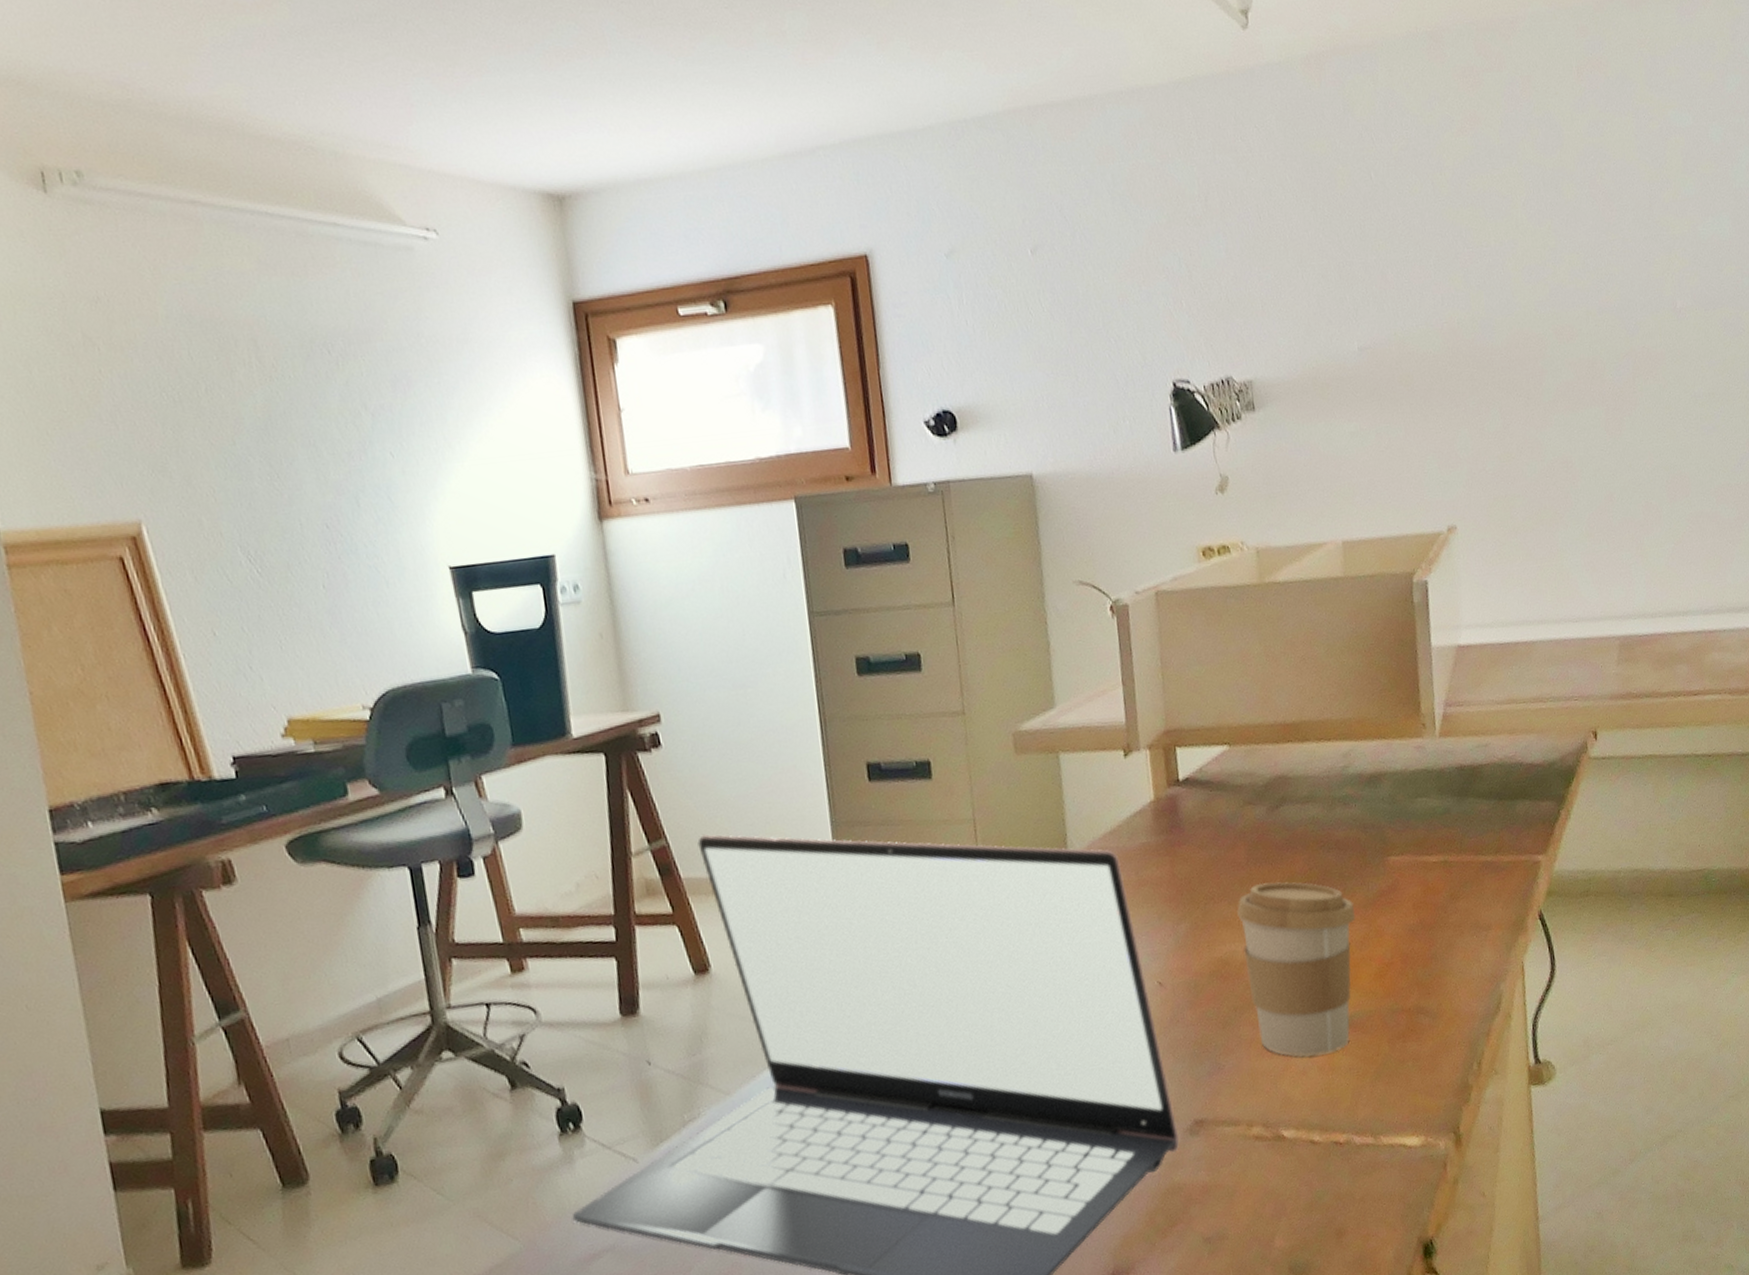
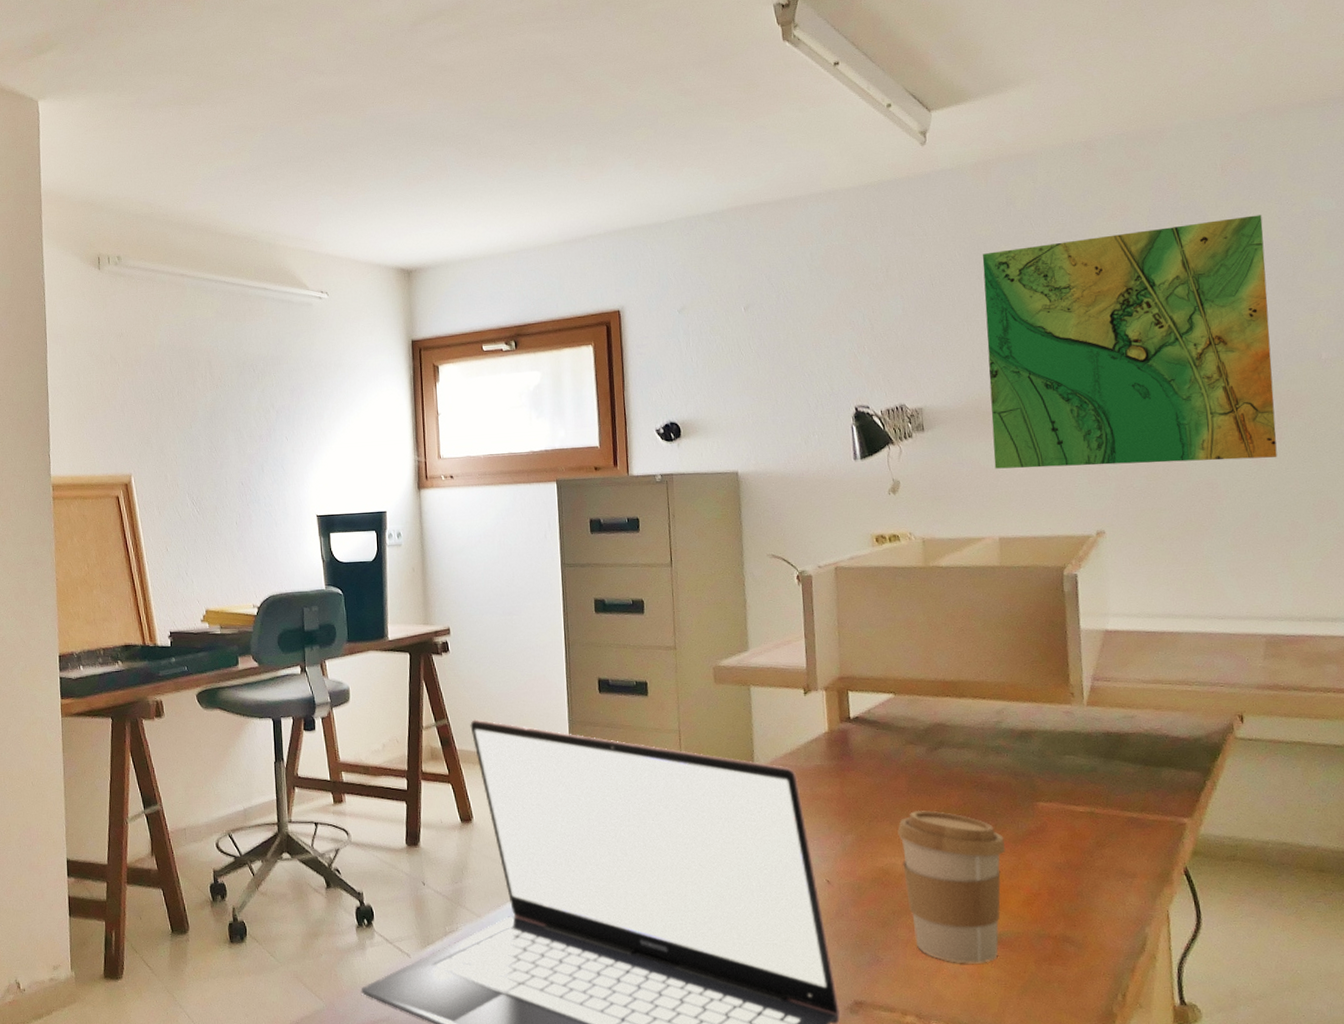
map: none [1317,131,1632,456] -> present [982,215,1277,469]

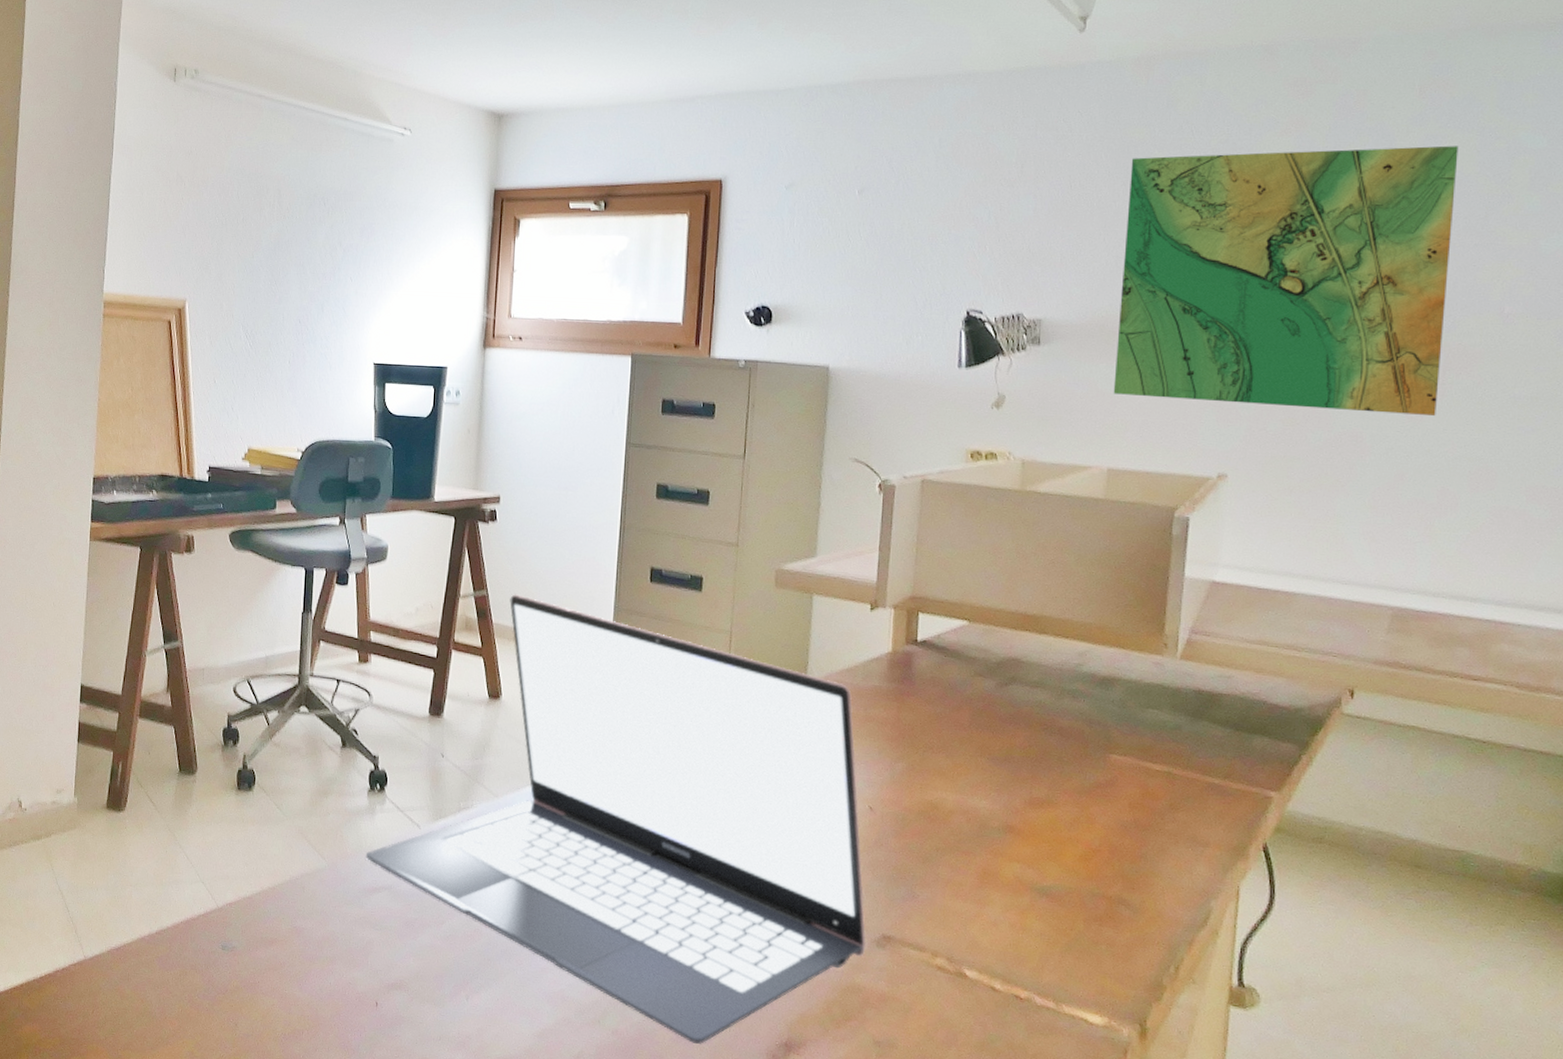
coffee cup: present [897,810,1006,964] -> none [953,746,1069,915]

